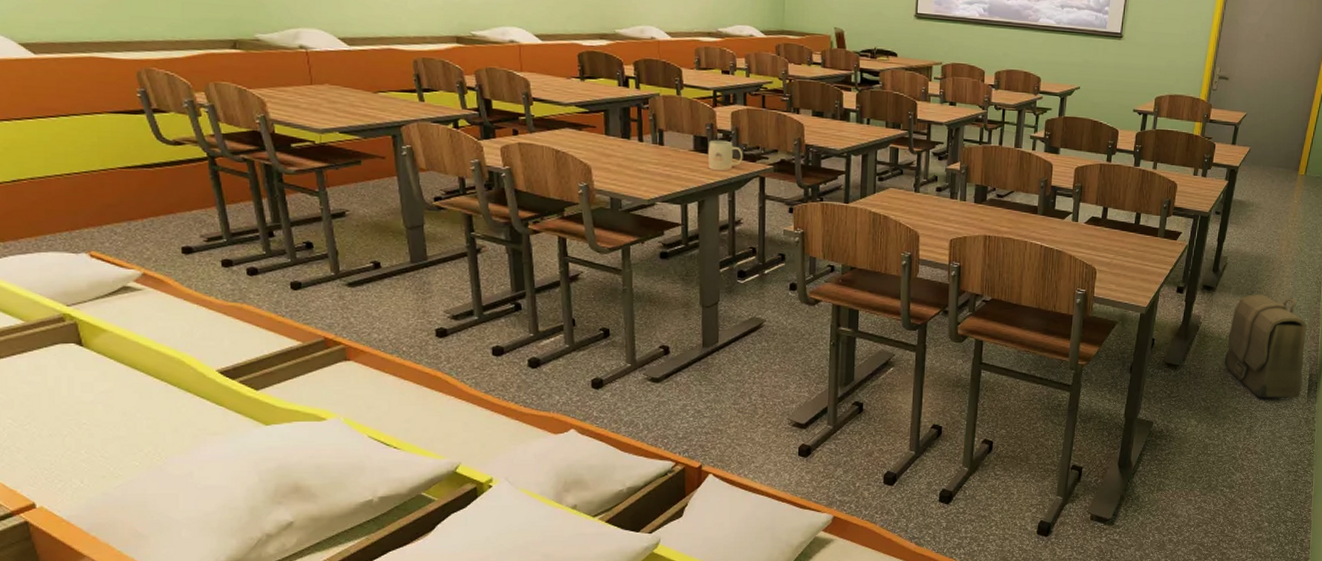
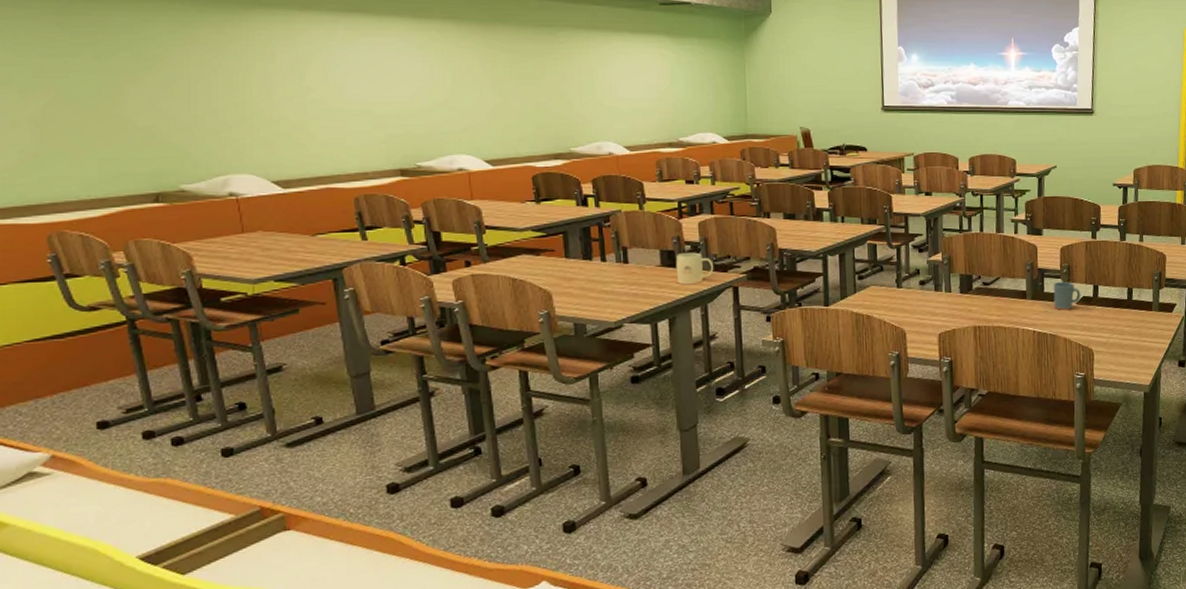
mug: none [1063,200,1090,228] -> present [1053,281,1081,310]

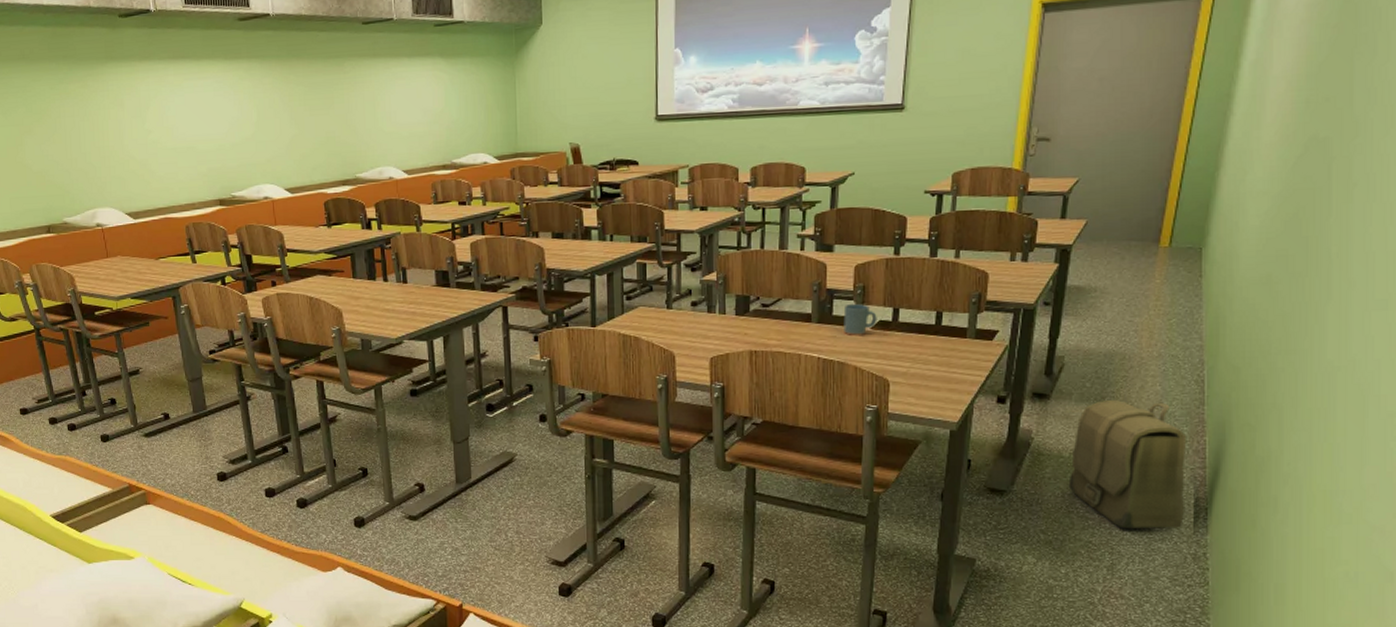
mug: present [675,252,714,285] -> none [449,272,485,304]

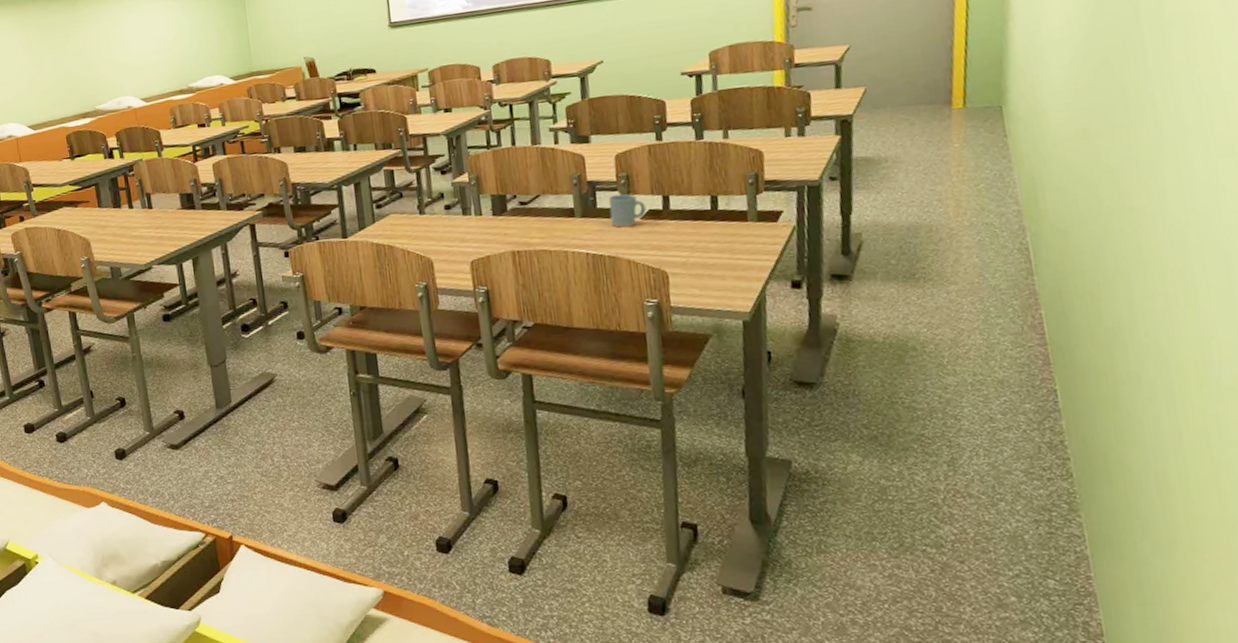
backpack: present [1068,400,1186,529] -> none [886,275,1031,418]

